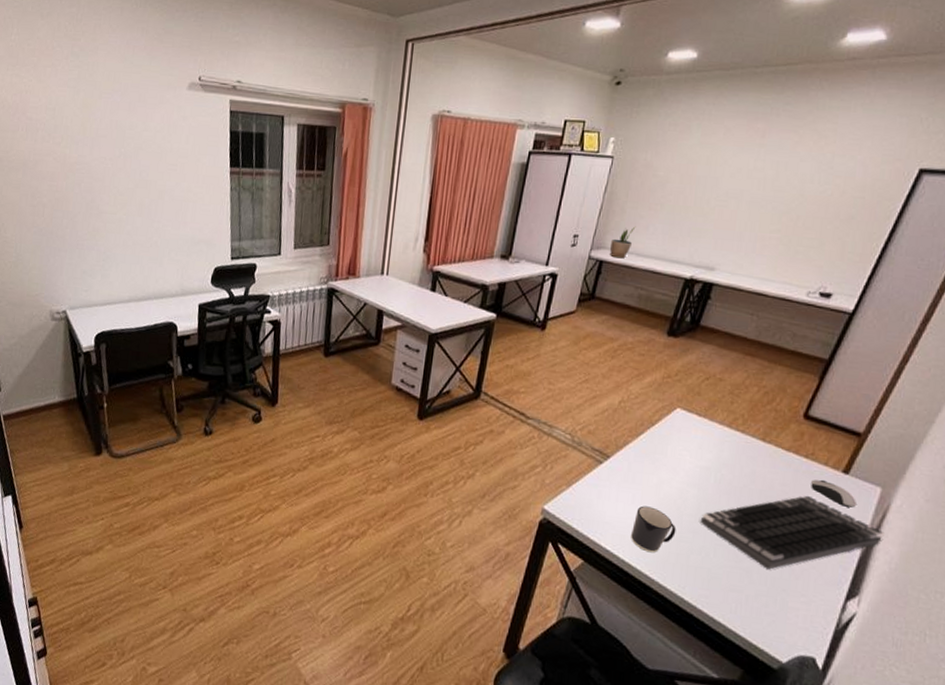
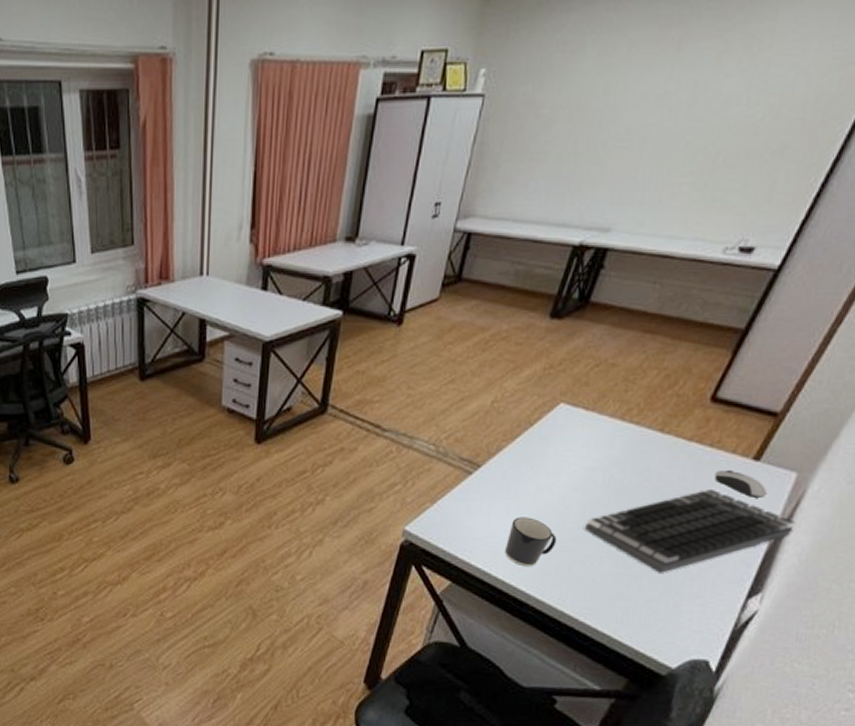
potted plant: present [610,226,636,258] -> none [480,184,513,227]

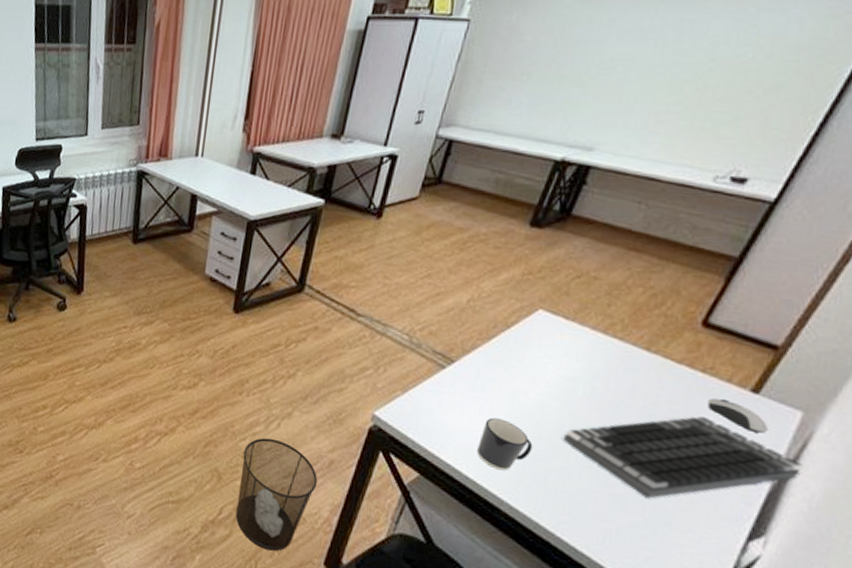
waste bin: none [273,568,353,678] -> present [235,437,318,552]

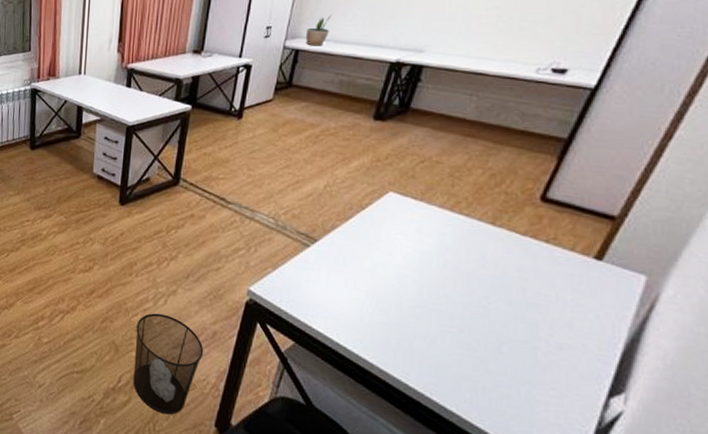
potted plant: none [462,100,495,137] -> present [306,14,333,46]
mug: present [477,417,533,471] -> none [345,289,396,338]
computer keyboard: present [564,416,804,499] -> none [424,282,654,360]
computer mouse: present [707,398,769,433] -> none [555,266,616,297]

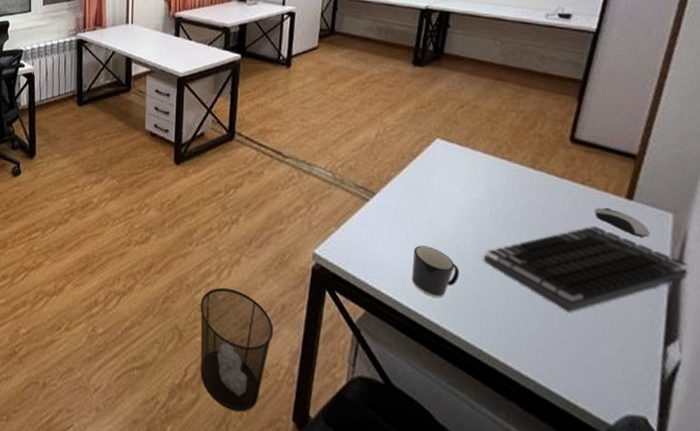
mug: none [345,289,396,338] -> present [412,245,460,299]
computer keyboard: none [424,282,654,360] -> present [484,225,690,312]
computer mouse: none [555,266,616,297] -> present [594,207,651,237]

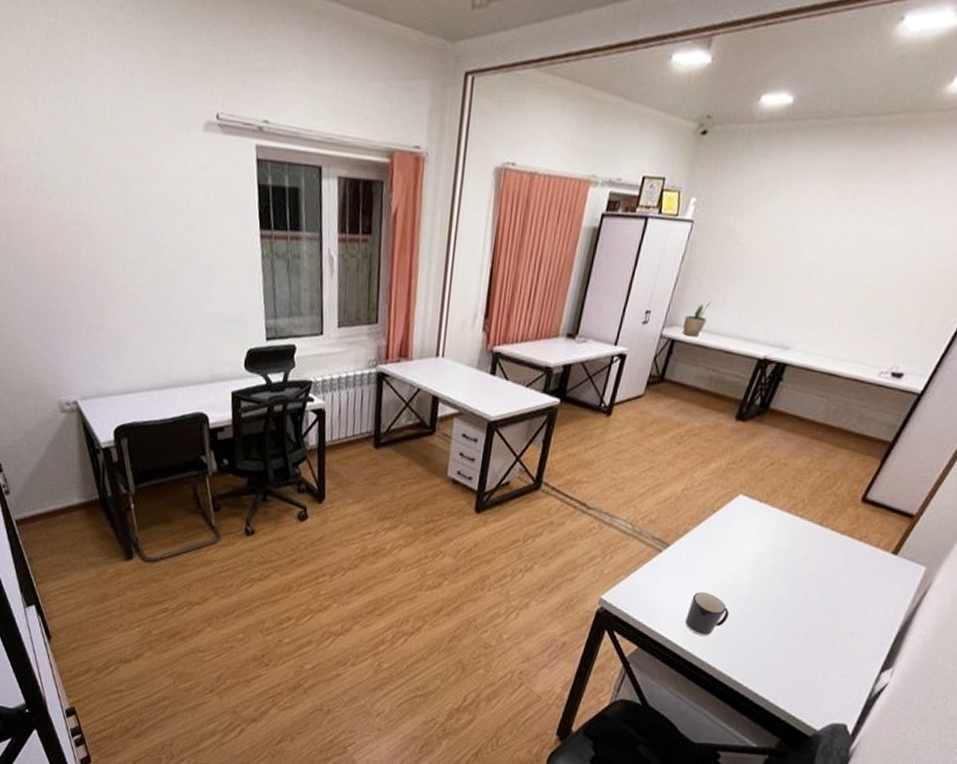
waste bin: present [200,287,274,412] -> none [478,628,552,729]
computer keyboard: present [484,225,690,312] -> none [753,576,923,647]
computer mouse: present [594,207,651,237] -> none [860,561,902,587]

